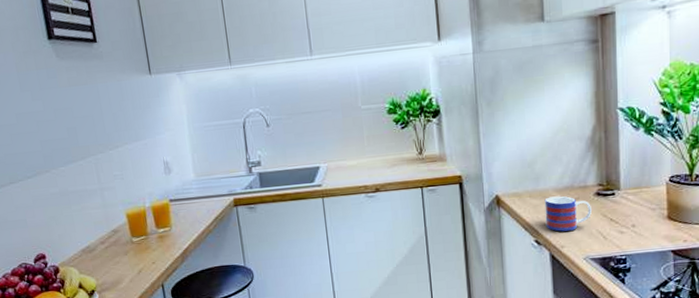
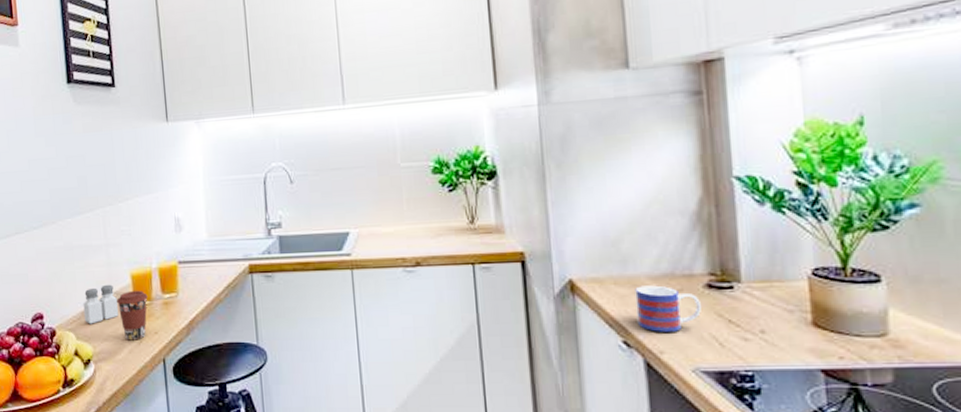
salt and pepper shaker: none [83,223,118,260] -> present [83,284,119,324]
coffee cup: none [114,227,145,271] -> present [116,290,148,341]

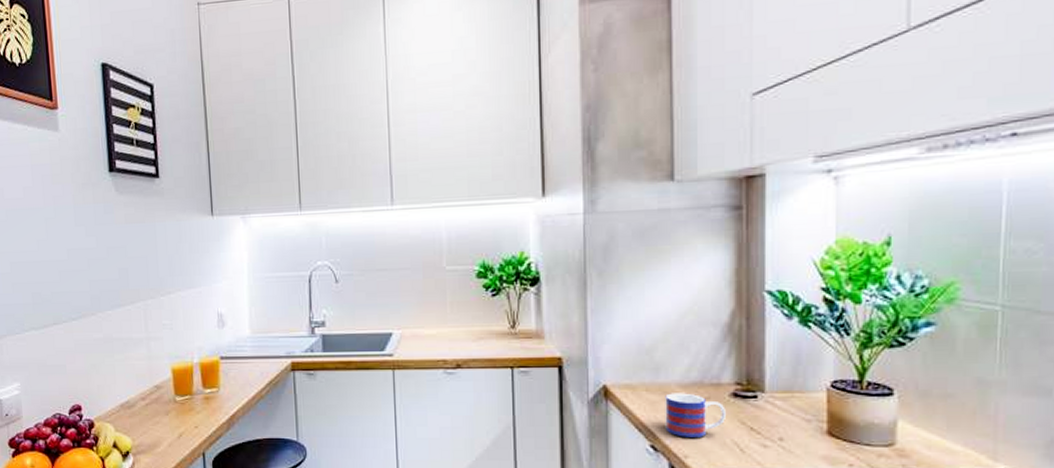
salt and pepper shaker: present [83,284,119,324] -> none [122,378,159,417]
coffee cup: present [116,290,148,341] -> none [156,384,189,434]

